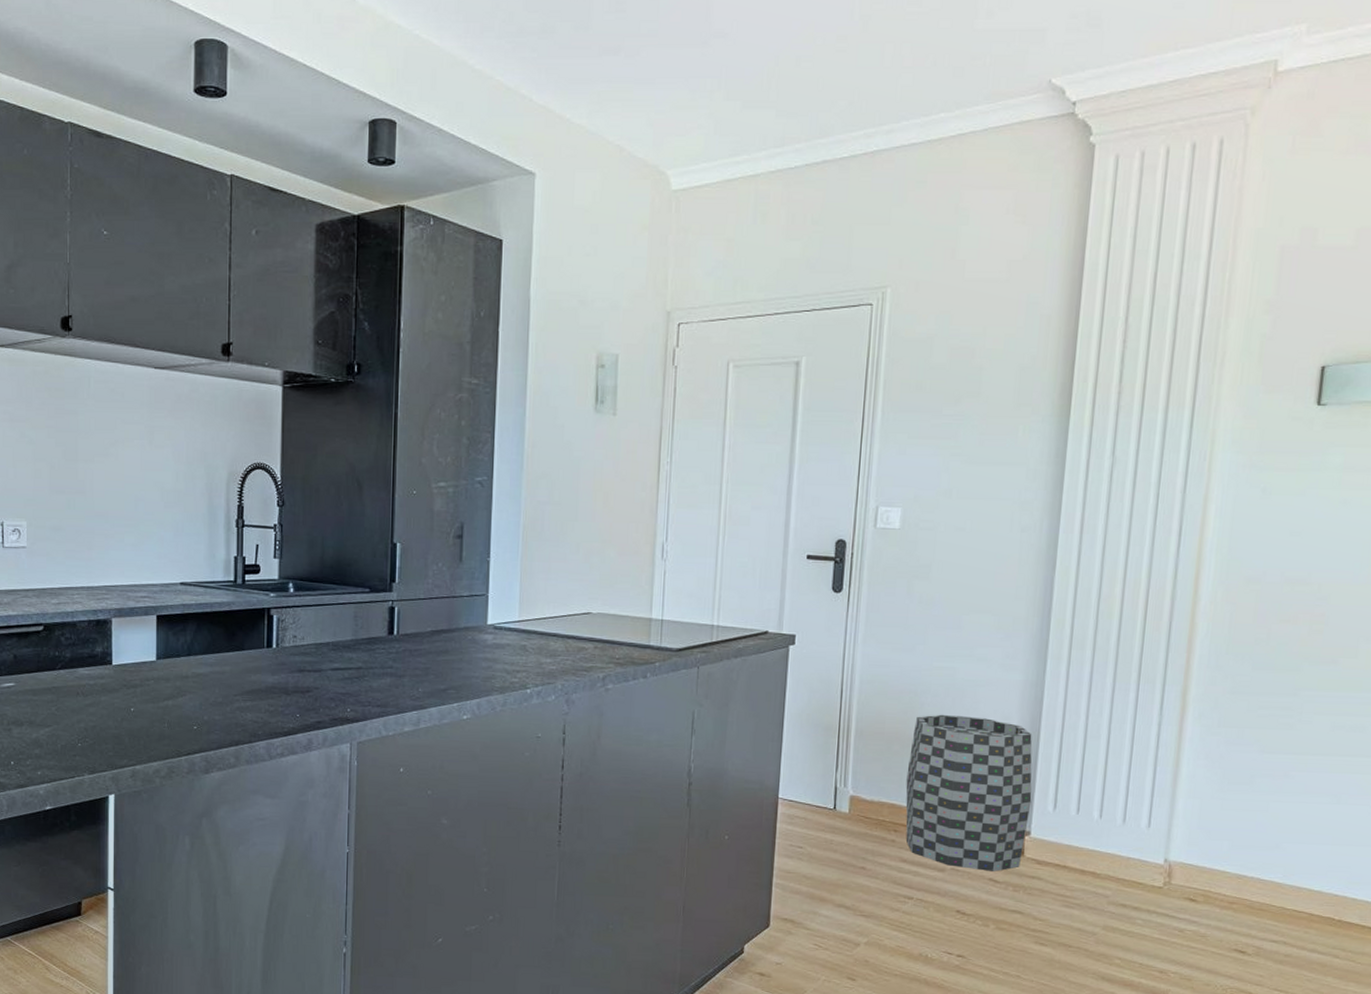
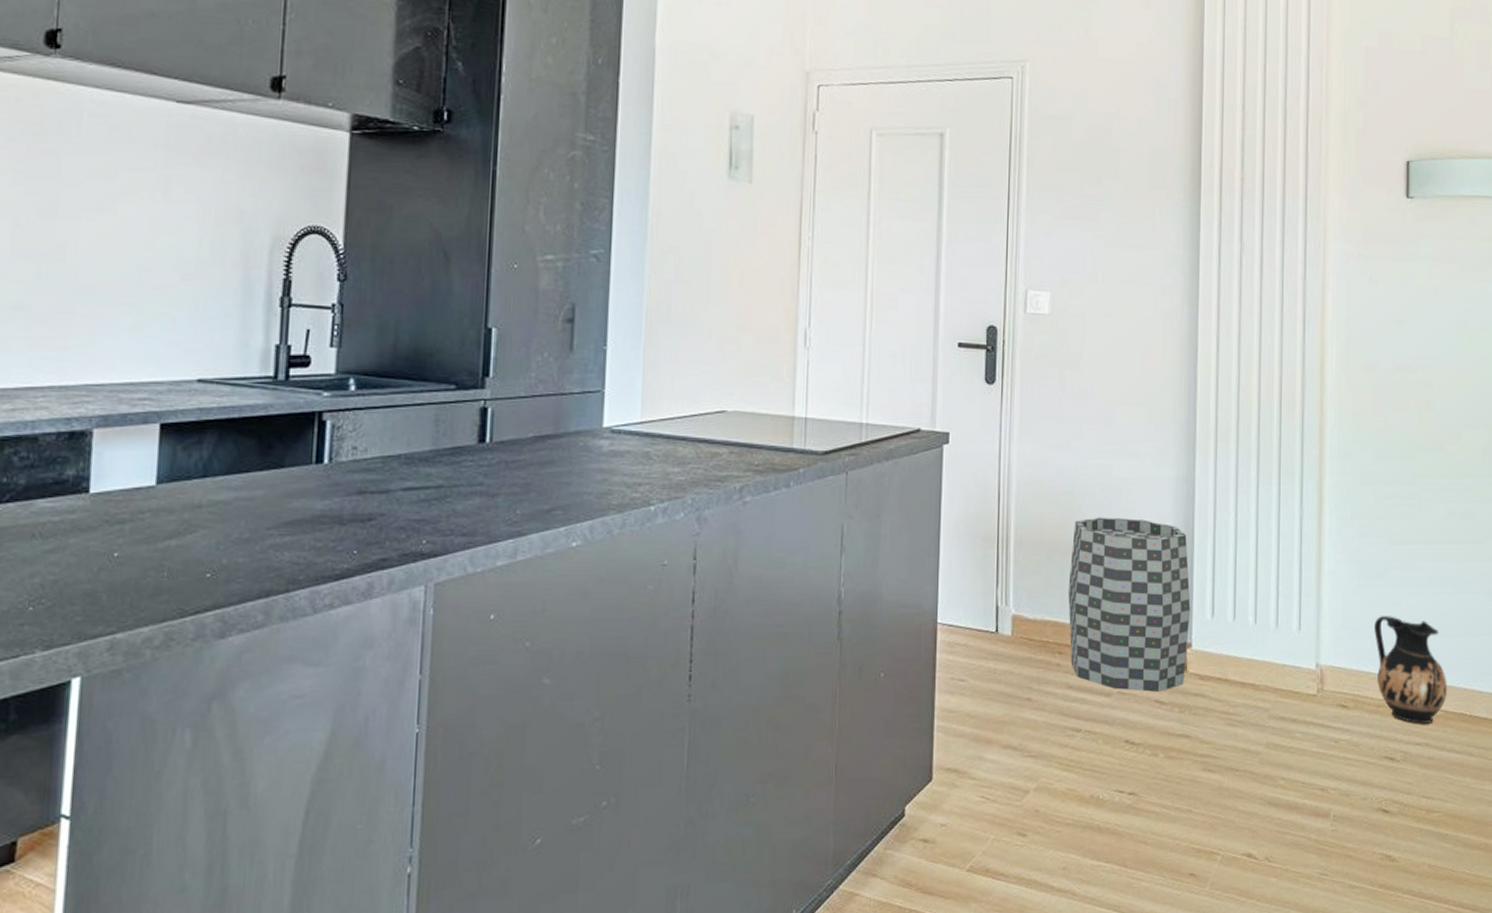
ceramic jug: none [1233,820,1315,924] -> present [1374,616,1447,724]

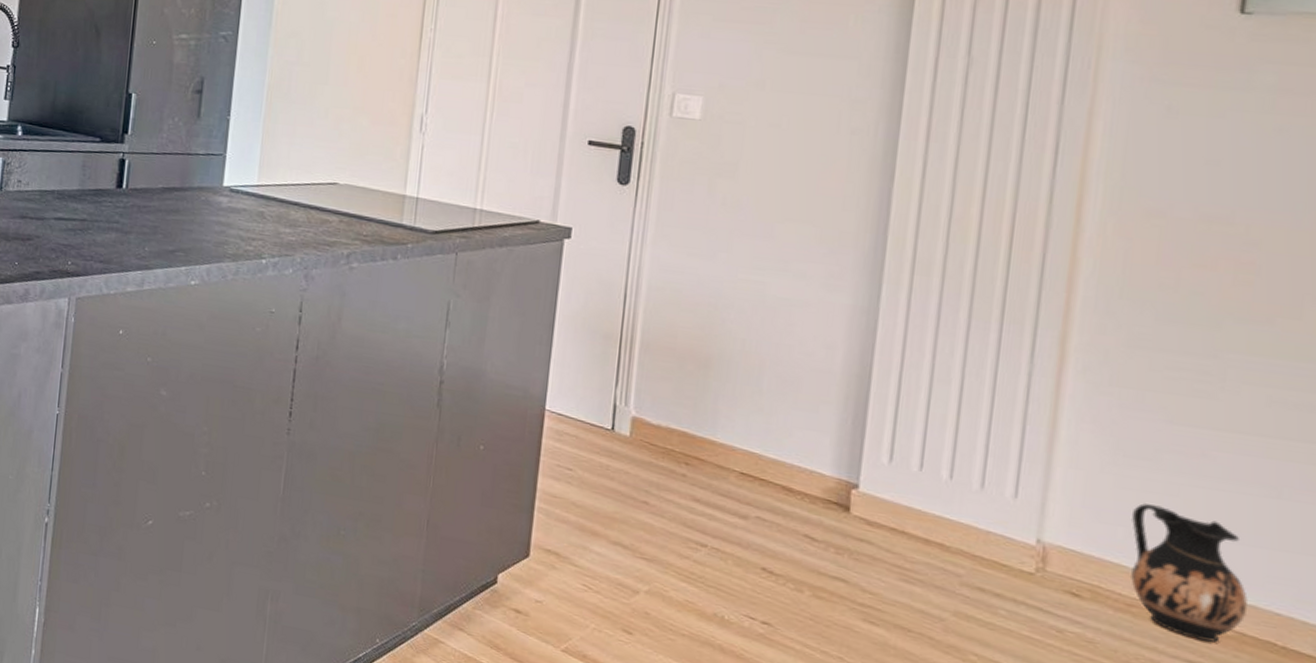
trash can: present [1068,517,1191,692] -> none [699,333,862,528]

